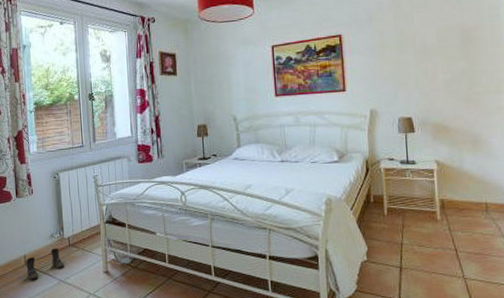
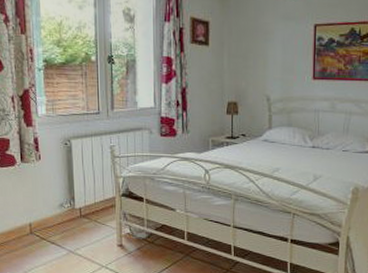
boots: present [26,248,65,281] -> none [32,218,75,250]

